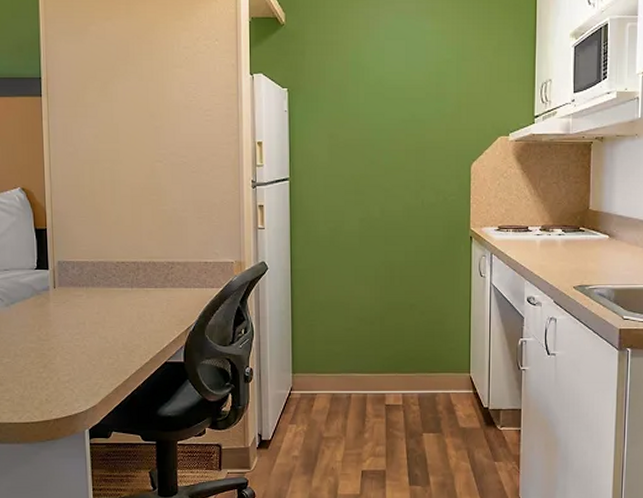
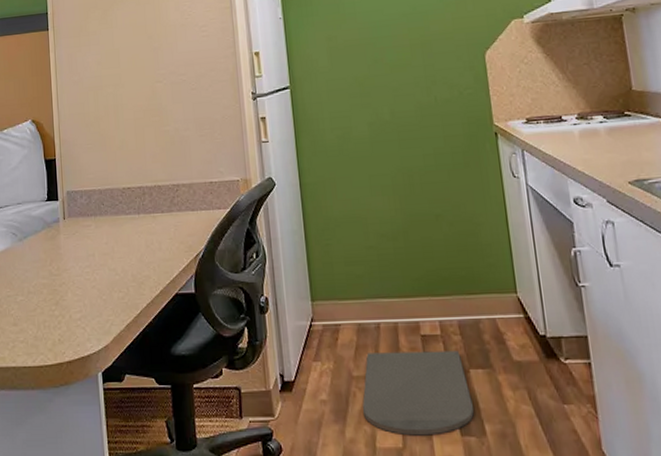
door mat: none [328,418,422,485] -> present [362,350,474,436]

